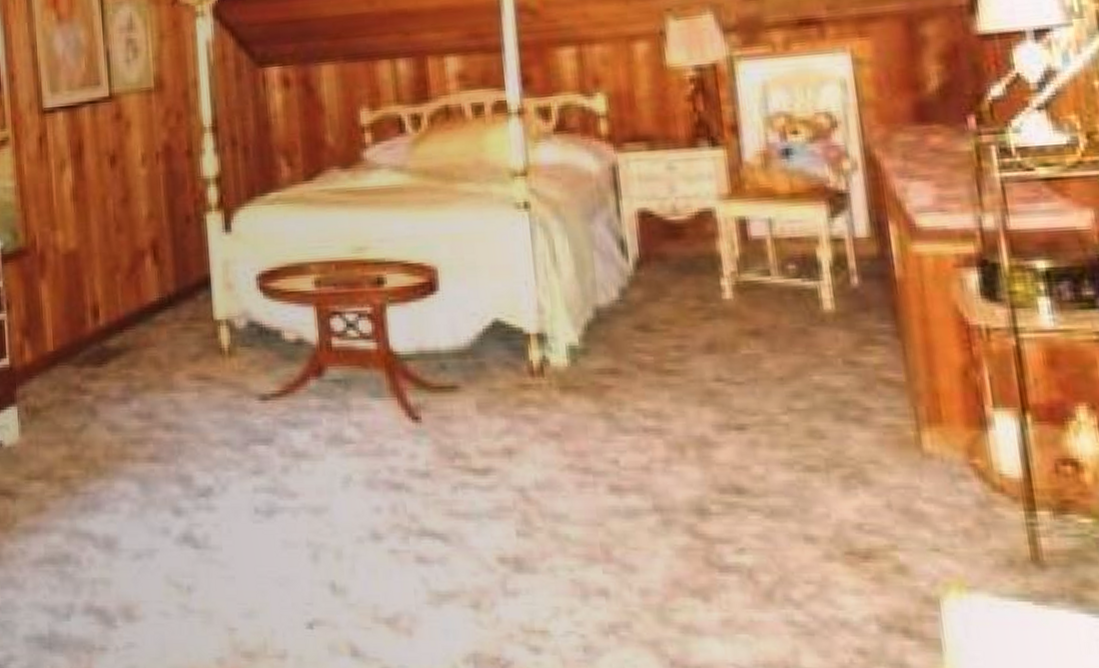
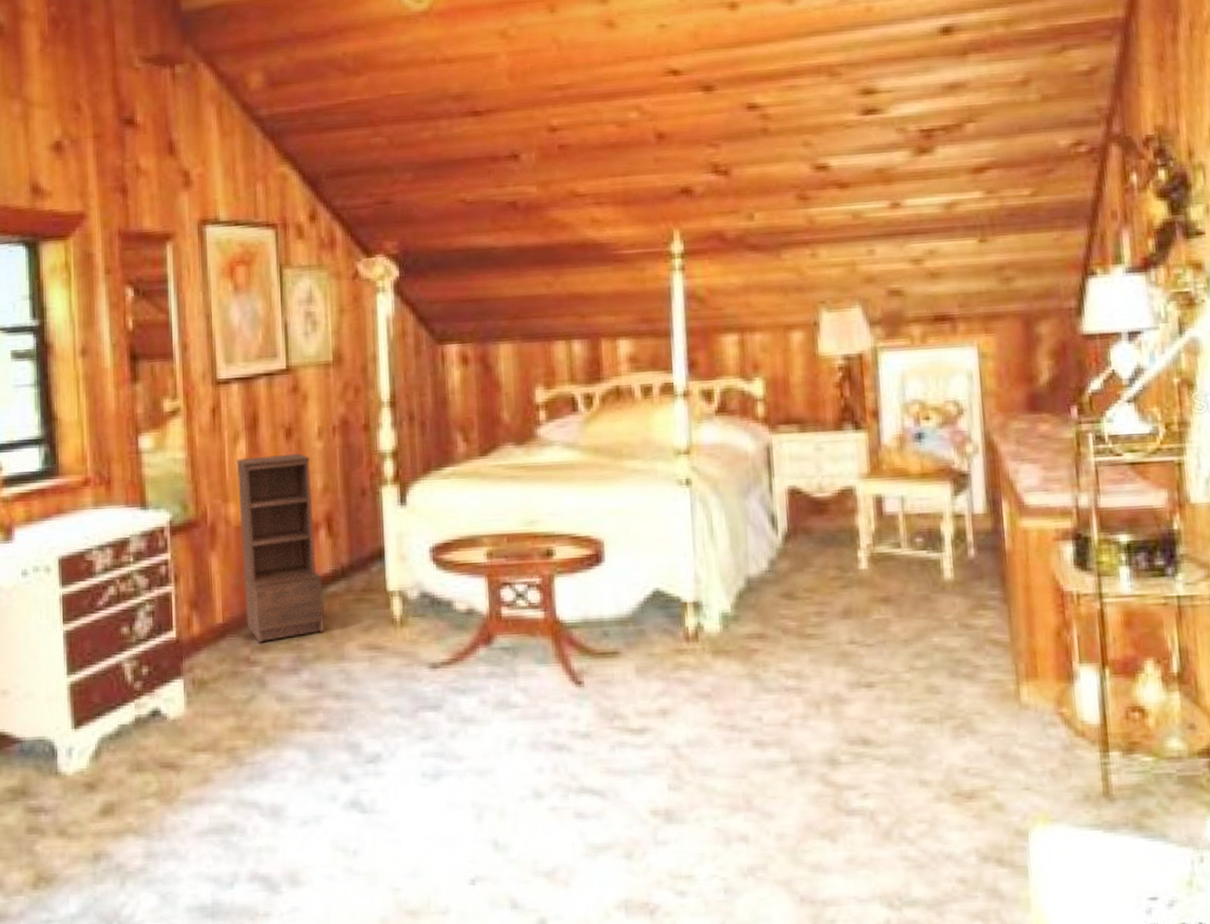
bookshelf: none [63,180,153,371] -> present [236,453,324,643]

